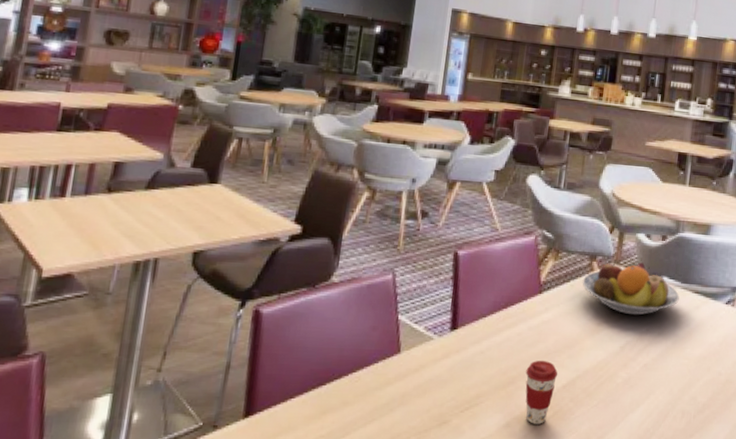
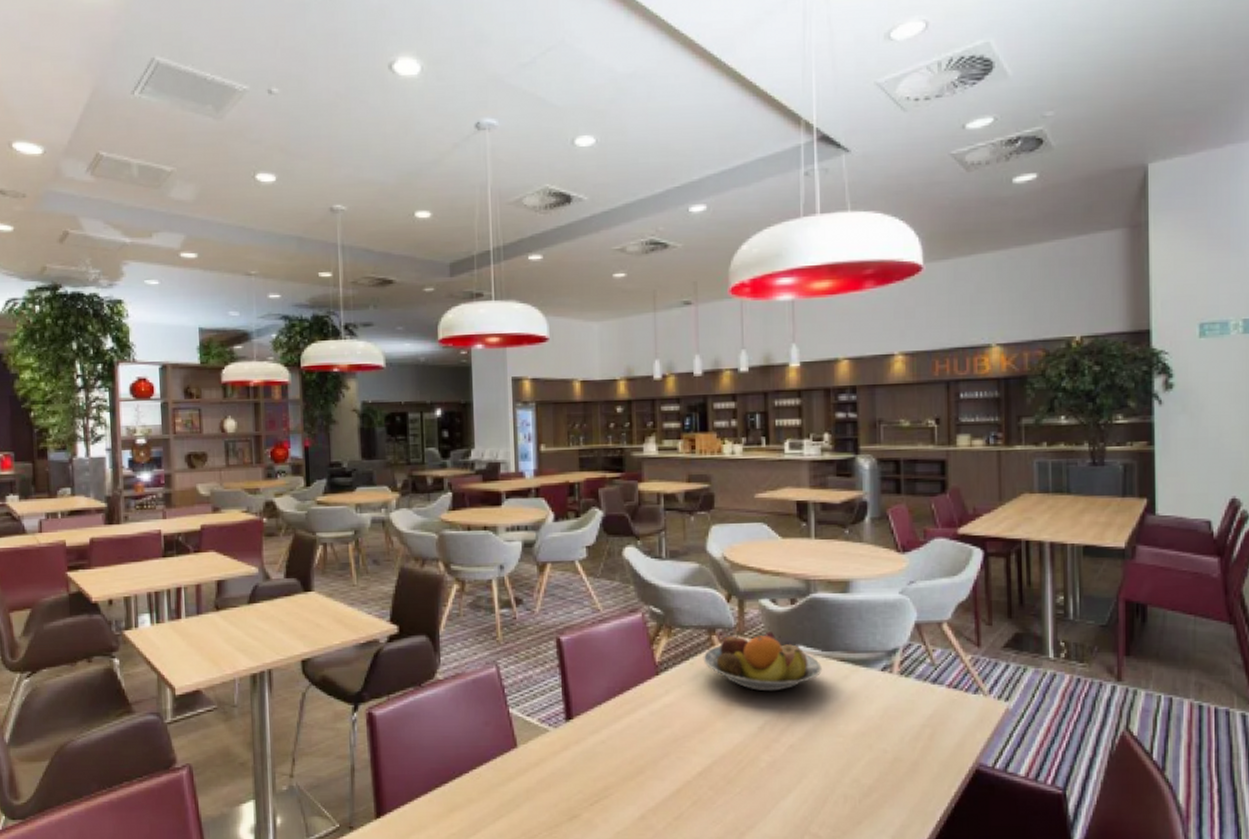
coffee cup: present [525,361,558,424] -> none [654,747,691,815]

